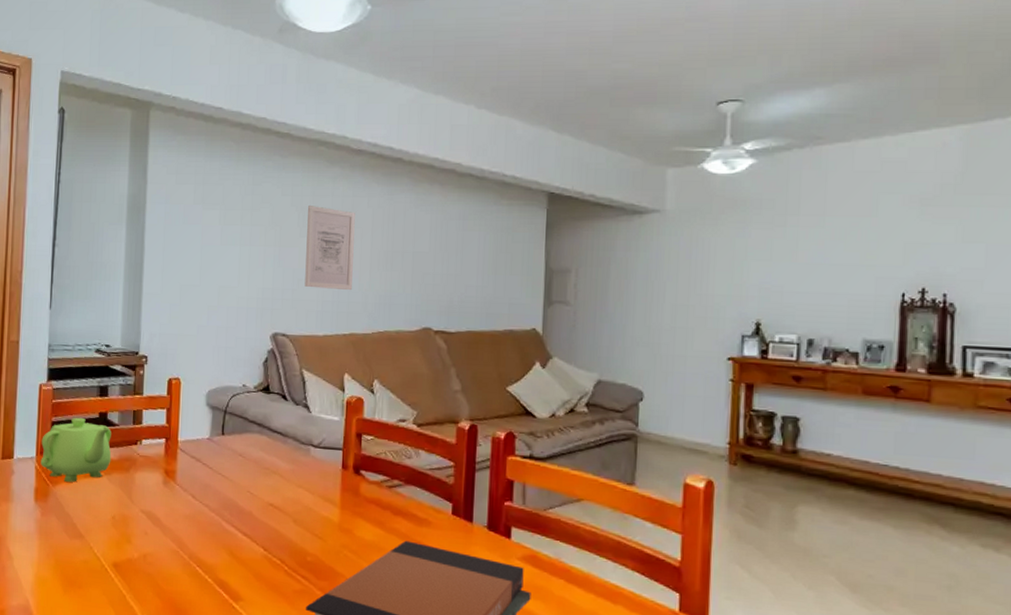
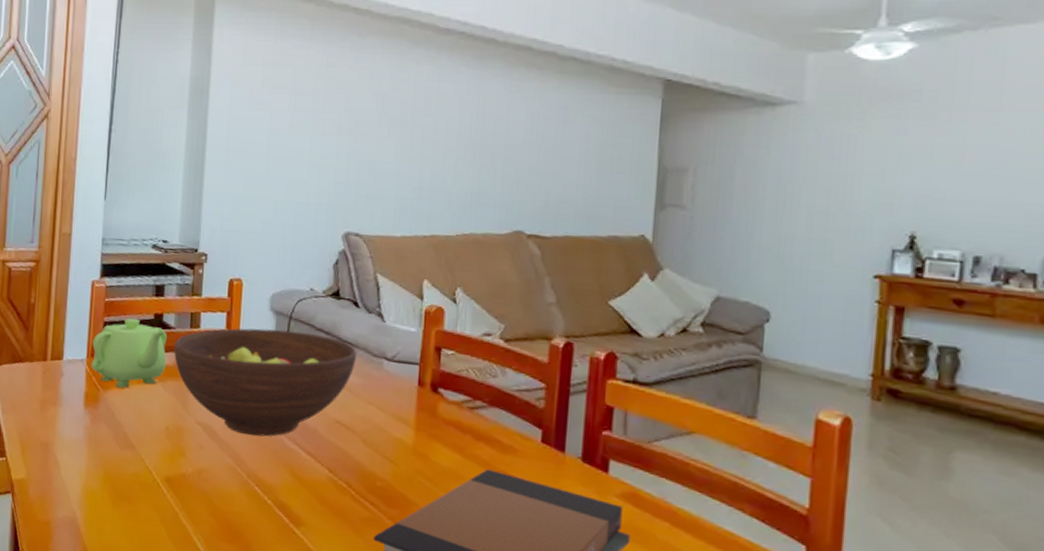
fruit bowl: none [118,422,286,521] -> present [173,328,357,437]
wall art: present [305,206,355,291] -> none [382,91,441,188]

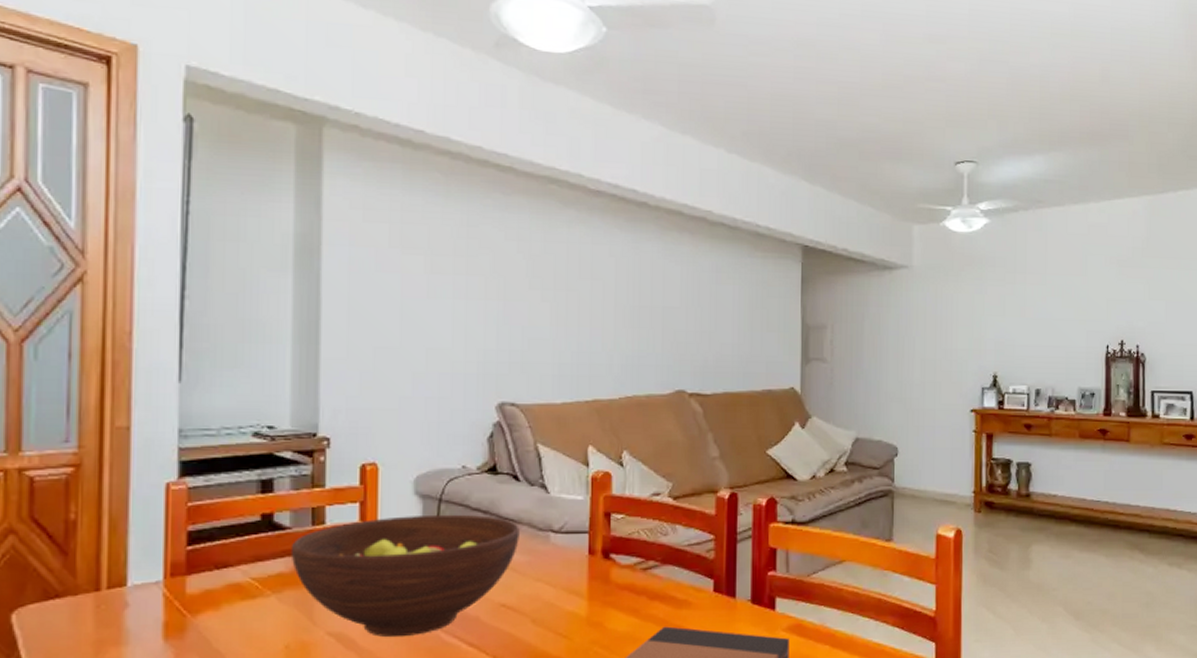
teapot: present [91,318,167,388] -> none [171,522,282,608]

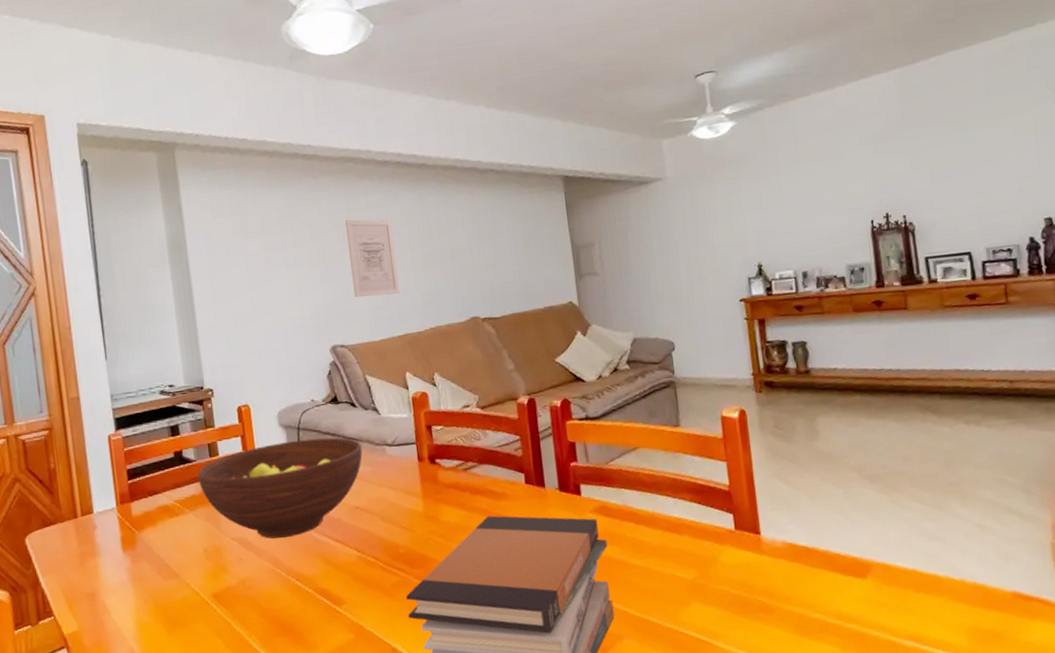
wall art: none [537,253,595,351] -> present [345,219,400,298]

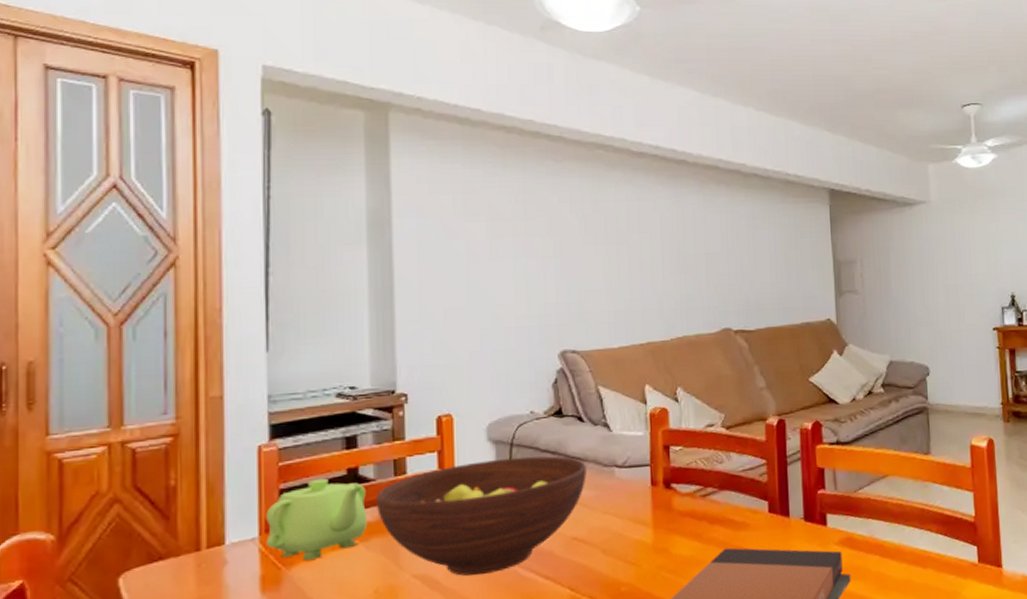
teapot: none [119,460,194,525] -> present [266,478,368,560]
wall art: present [345,219,400,298] -> none [590,212,645,299]

